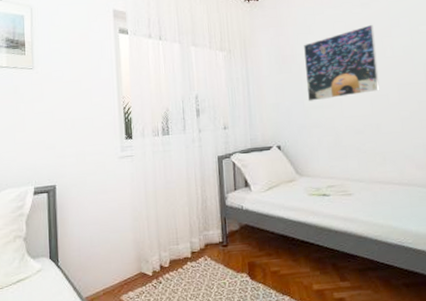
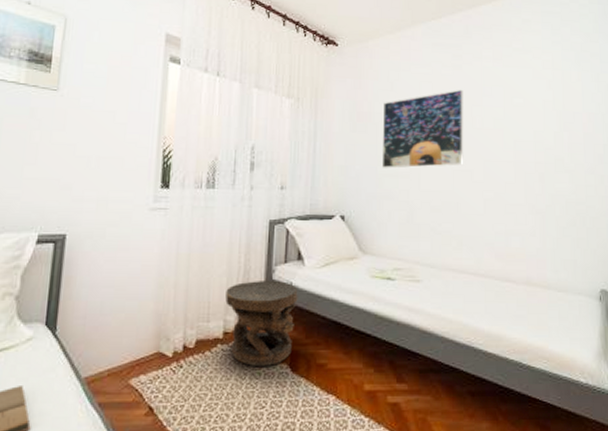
side table: none [189,205,249,278] -> present [225,279,298,367]

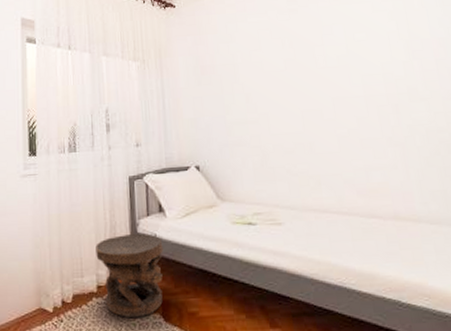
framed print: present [381,89,464,168] -> none [225,32,312,116]

